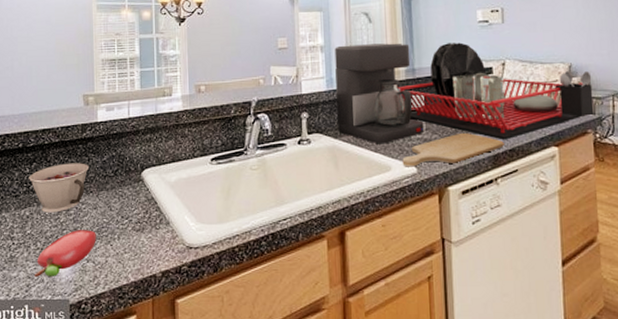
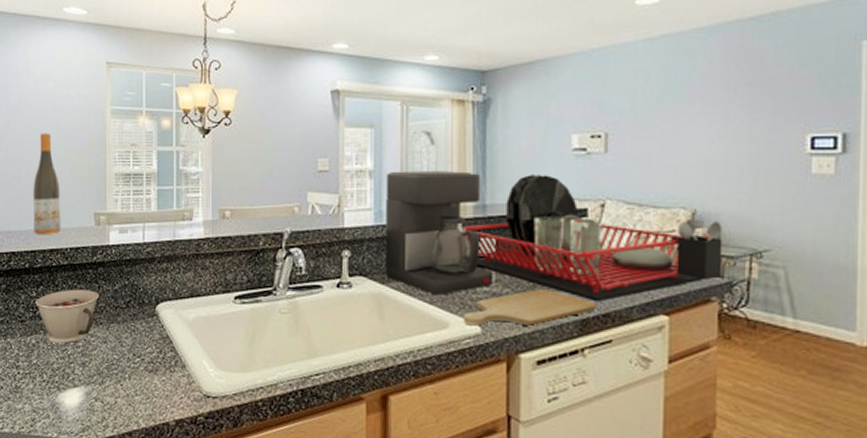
wine bottle: none [24,27,52,118] -> present [32,132,61,236]
fruit: present [35,230,96,277] -> none [40,364,106,413]

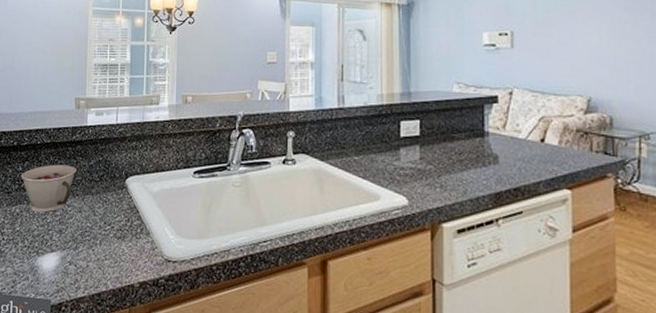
wine bottle: present [32,132,61,236] -> none [22,29,47,117]
coffee maker: present [386,171,494,295] -> none [325,63,418,171]
dish rack: present [462,175,723,302] -> none [391,67,616,178]
chopping board: present [463,289,596,326] -> none [392,166,508,199]

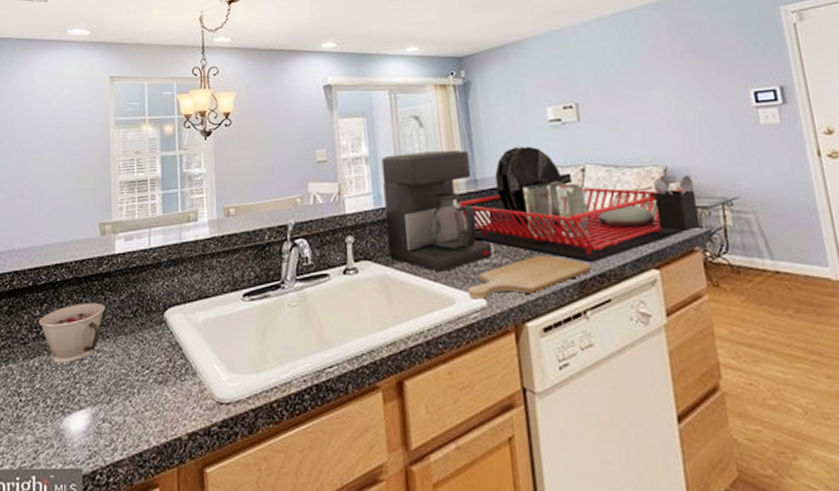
coffee maker: none [325,63,418,171] -> present [381,149,493,272]
dish rack: none [391,67,616,178] -> present [457,146,699,263]
chopping board: none [392,166,508,199] -> present [468,255,592,299]

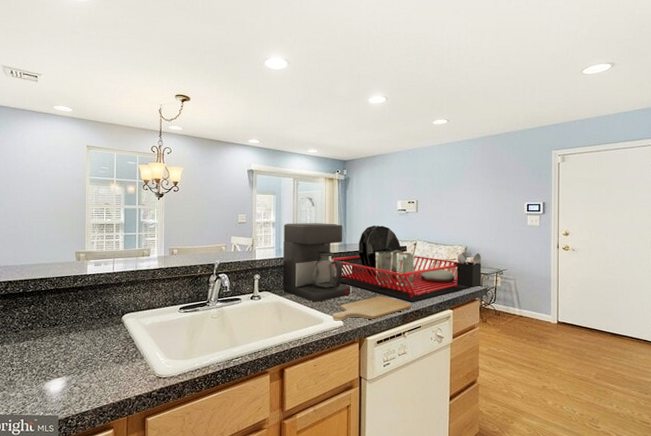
teacup: present [39,302,106,363] -> none [28,307,79,346]

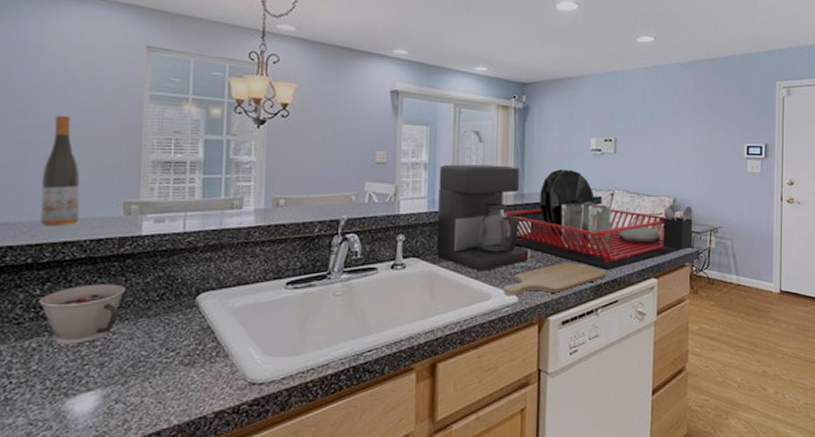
wine bottle: none [26,194,49,269] -> present [40,115,81,227]
teacup: none [28,307,79,346] -> present [39,284,127,345]

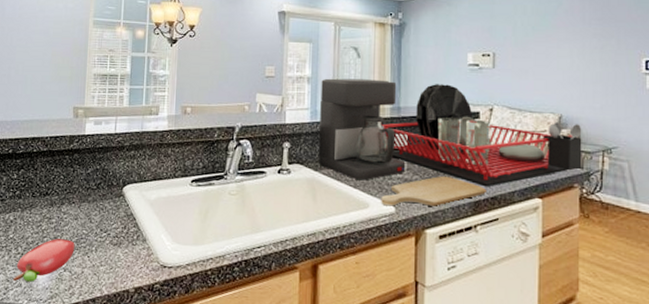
teacup: present [39,284,127,345] -> none [16,172,74,220]
fruit: none [39,364,130,423] -> present [13,238,75,282]
wine bottle: present [40,115,81,227] -> none [18,38,45,126]

